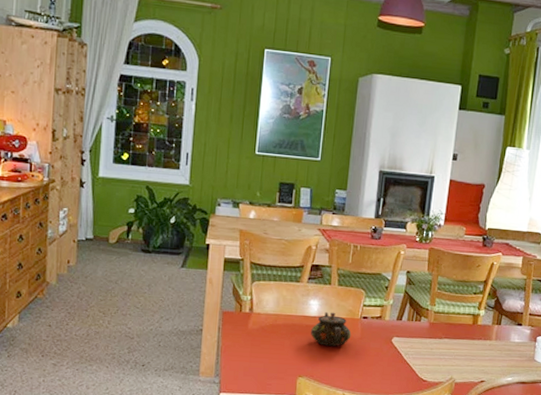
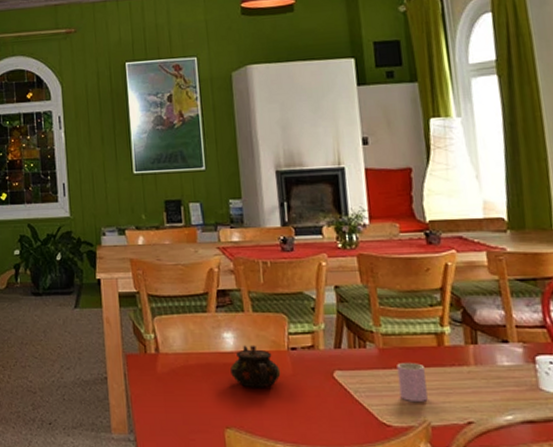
cup: none [438,335,460,364] -> present [396,363,428,401]

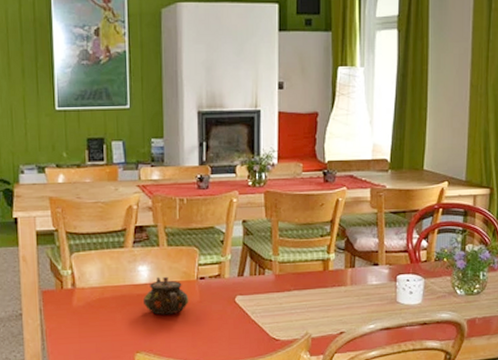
cup: present [396,363,428,401] -> none [289,286,311,318]

